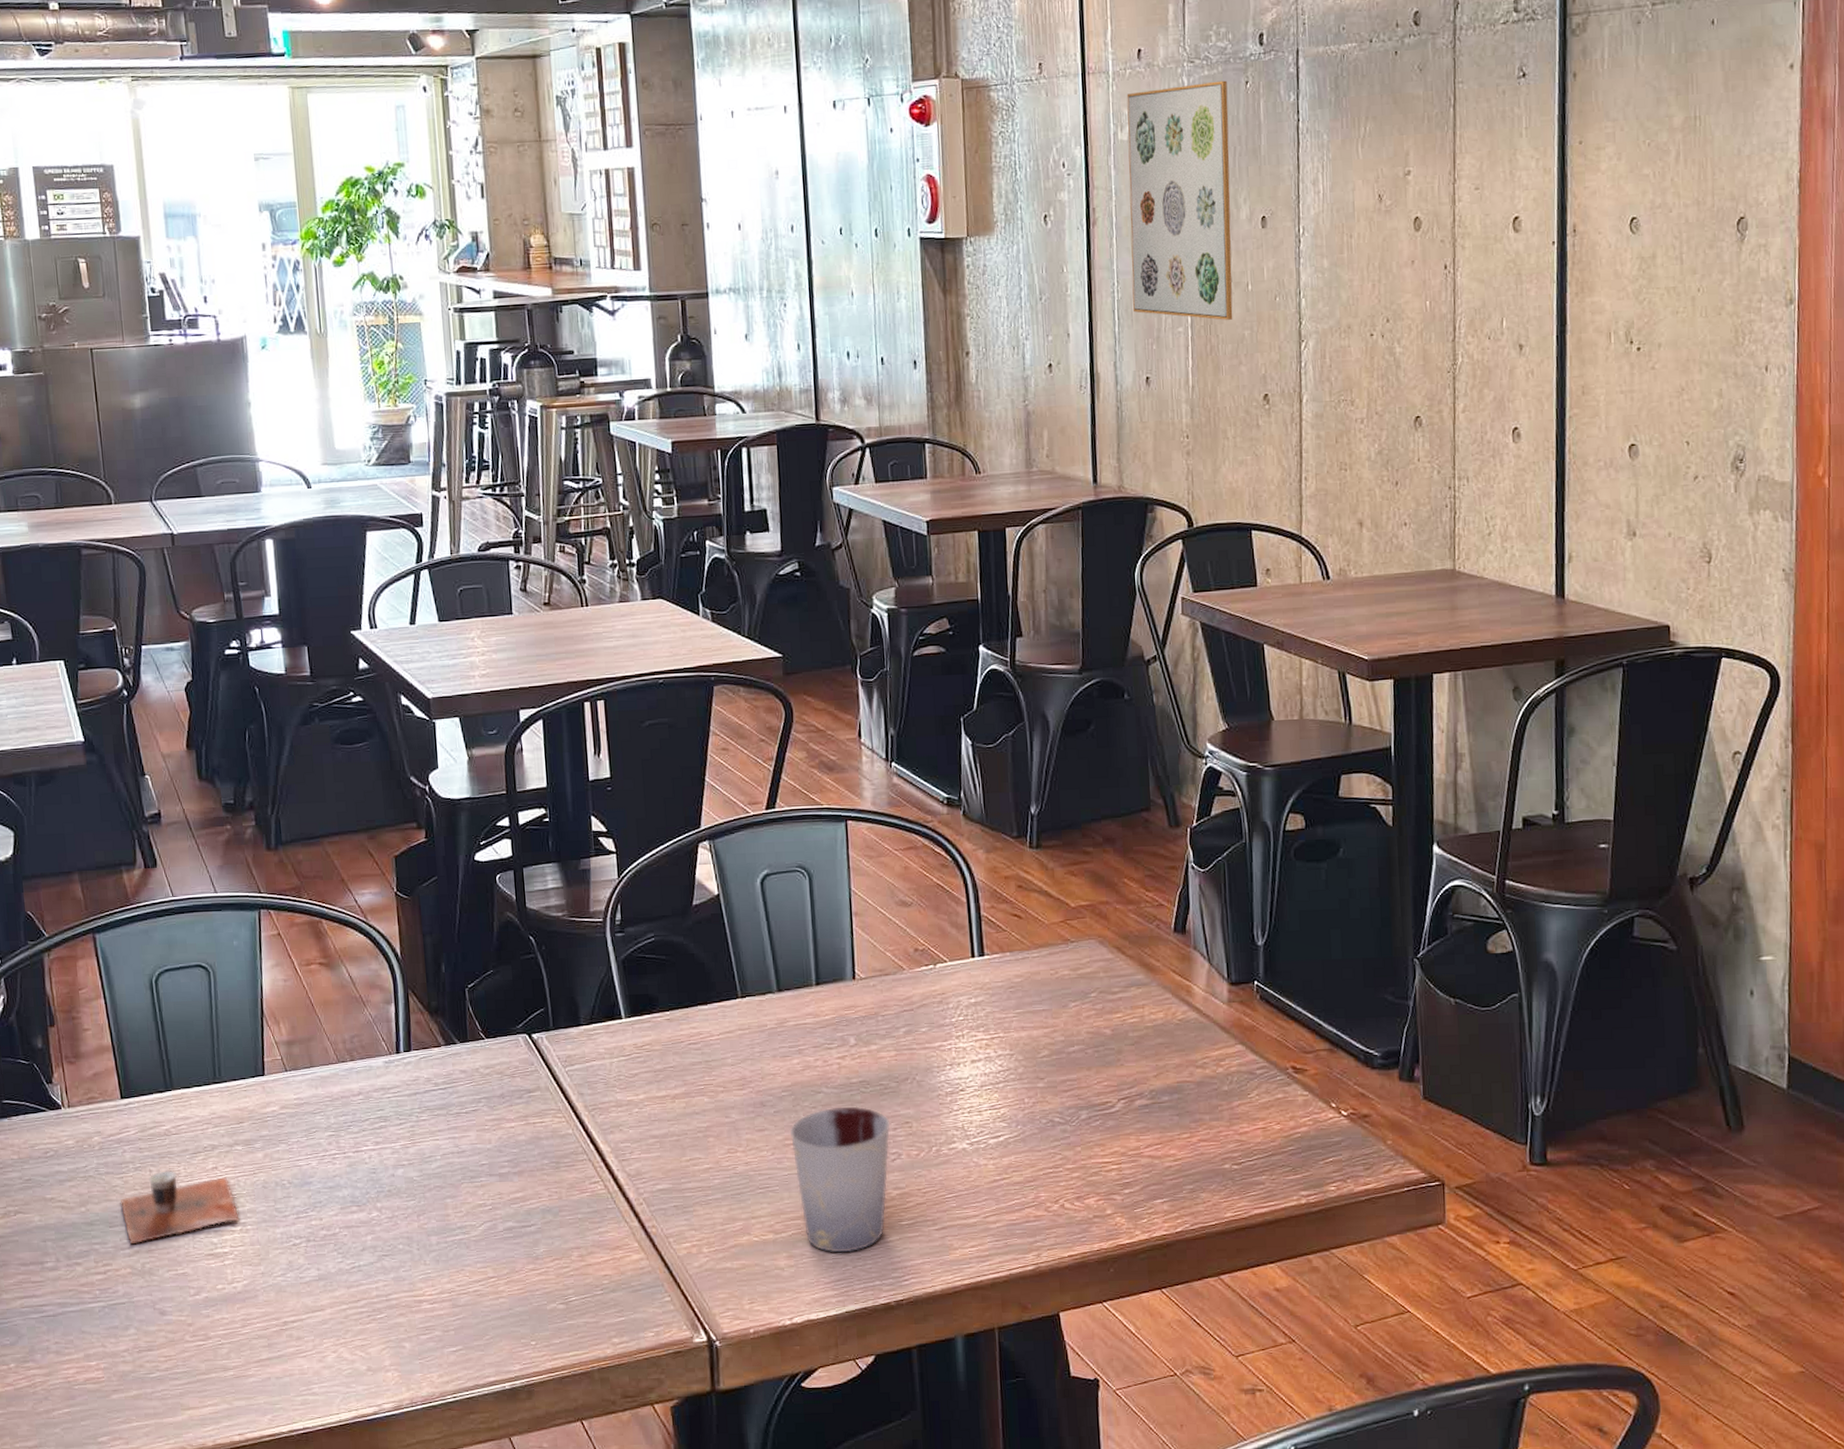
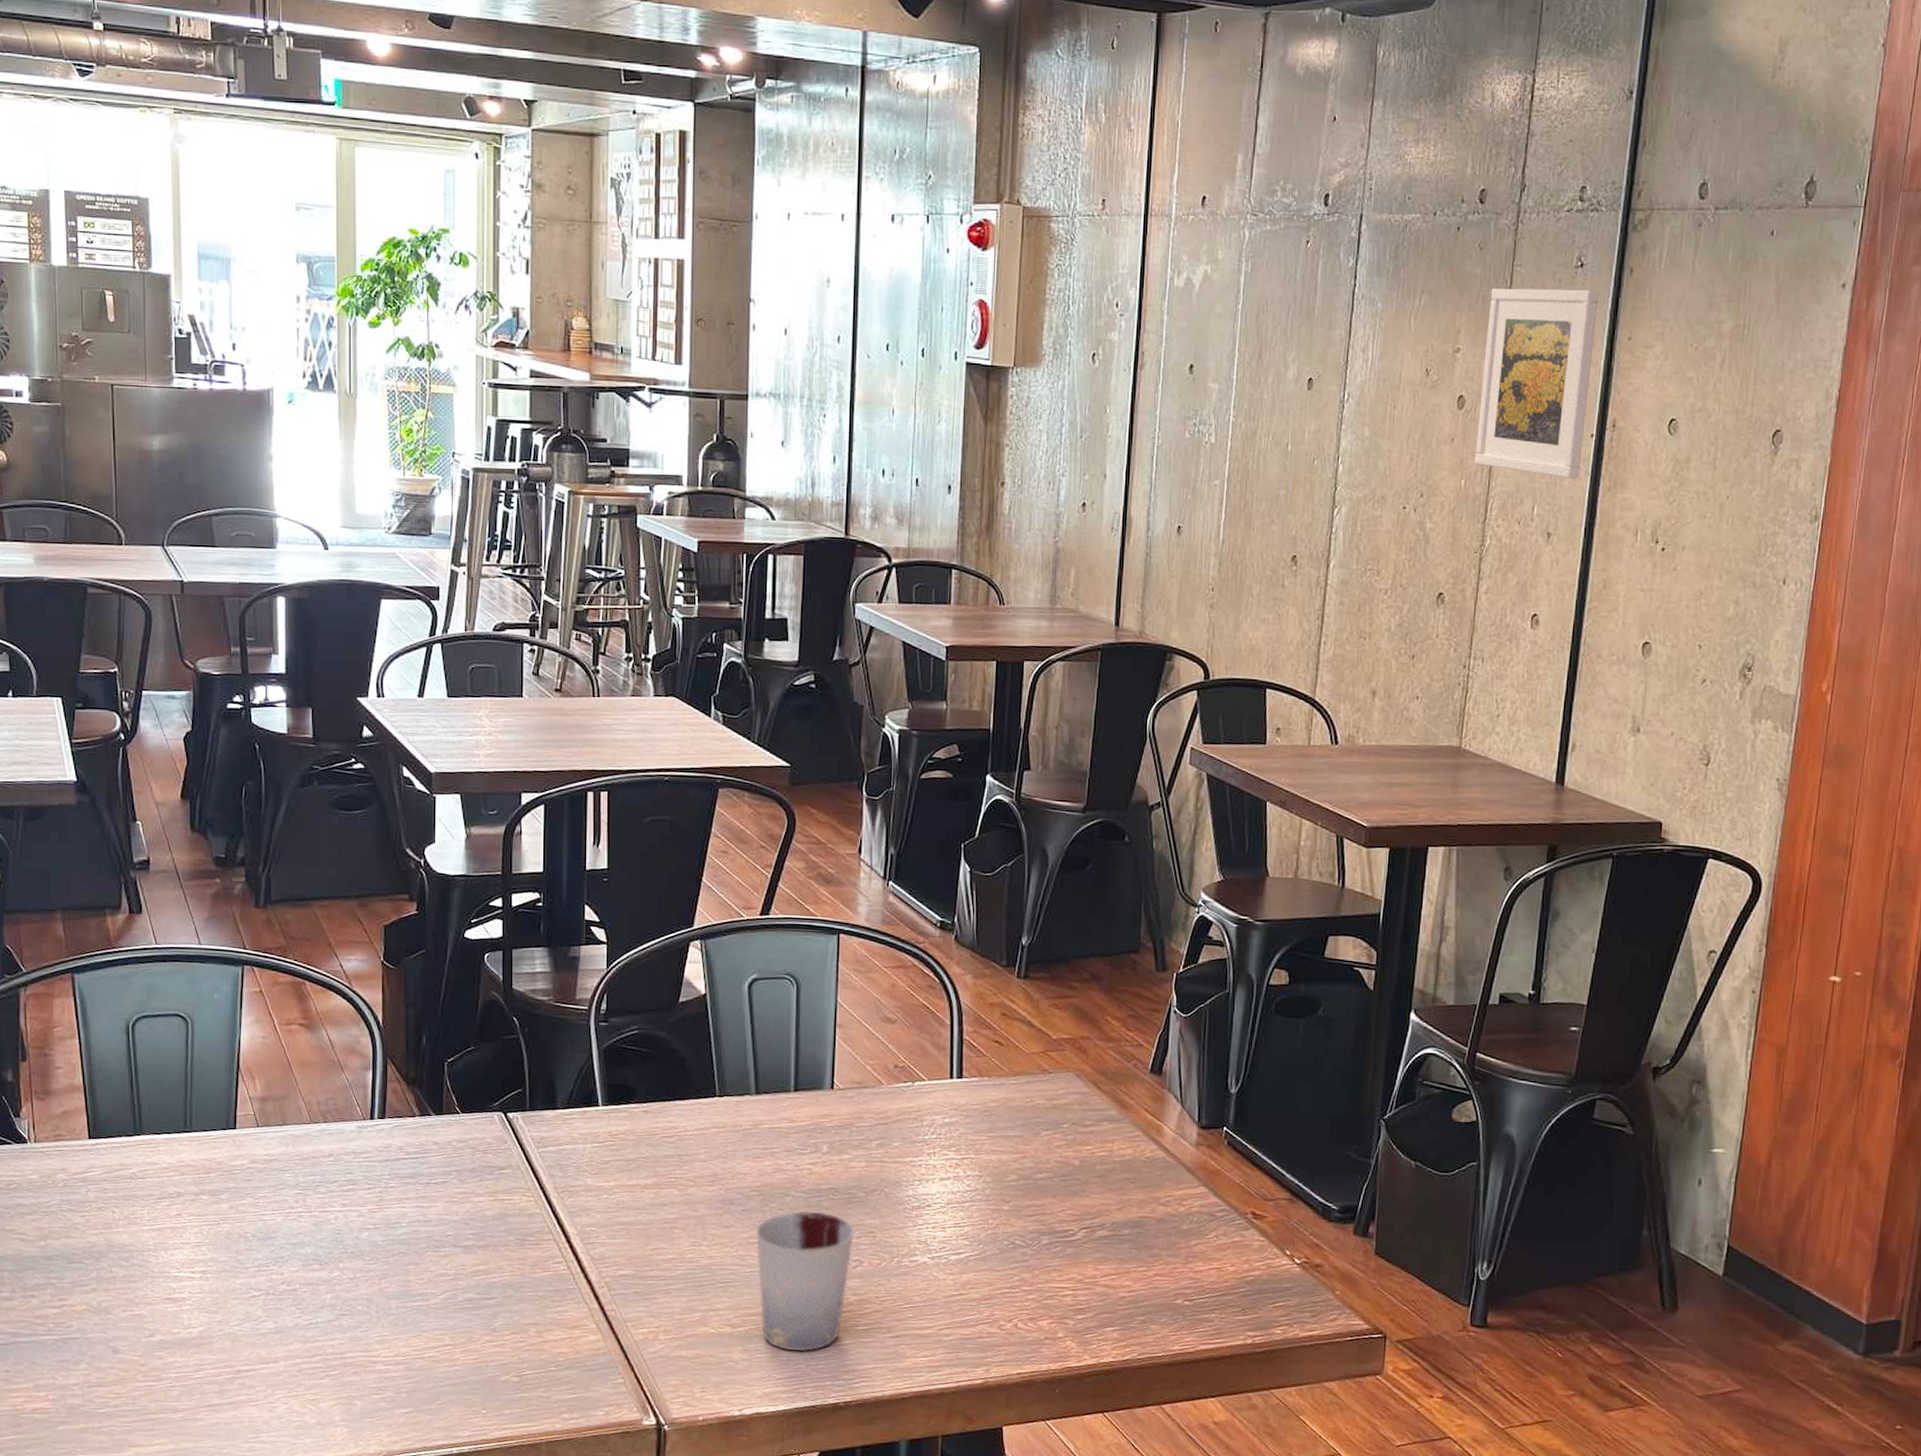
cup: present [120,1169,240,1245] -> none [80,1212,200,1283]
wall art: present [1126,80,1233,320] -> none [1172,237,1288,478]
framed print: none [1435,98,1545,289] -> present [1474,288,1599,479]

